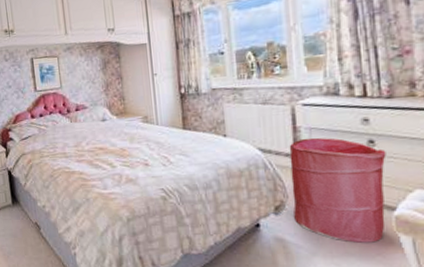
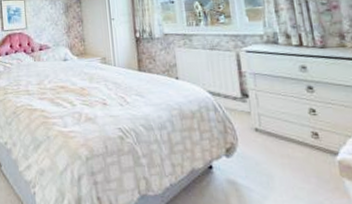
laundry hamper: present [289,137,386,243] -> none [236,82,330,187]

